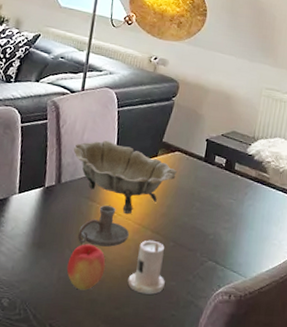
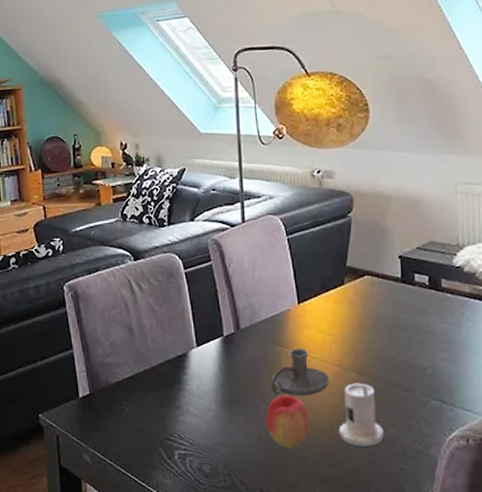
decorative bowl: present [73,140,178,215] -> none [246,275,372,356]

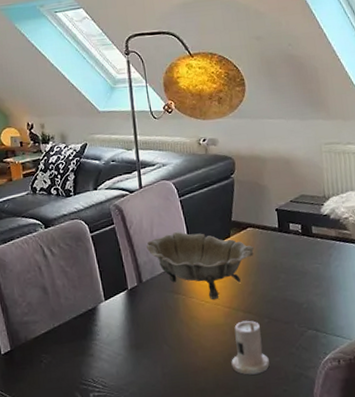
decorative bowl: none [246,275,372,356] -> present [145,232,255,300]
apple: present [265,395,310,448] -> none [168,336,207,382]
candle holder: present [271,349,329,396] -> none [171,295,222,337]

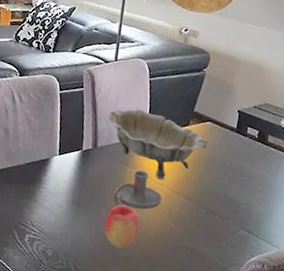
apple: none [168,336,207,382] -> present [104,205,140,248]
candle holder: none [171,295,222,337] -> present [114,170,162,210]
candle: present [231,320,270,375] -> none [161,205,198,258]

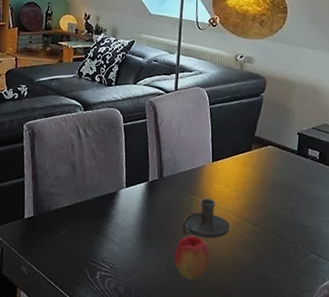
decorative bowl: present [107,109,209,180] -> none [171,137,272,207]

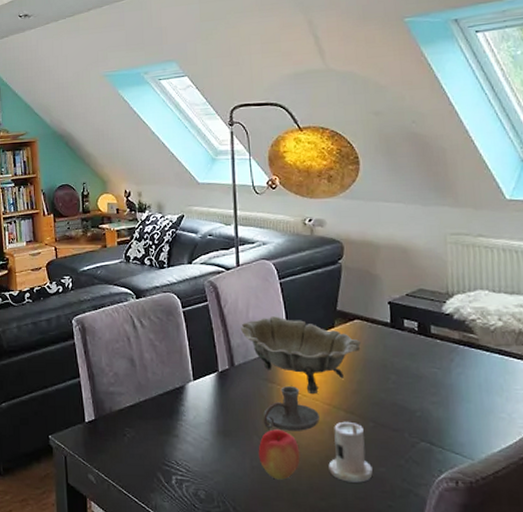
decorative bowl: none [171,137,272,207] -> present [240,316,362,395]
candle: none [232,232,269,286] -> present [328,421,373,483]

